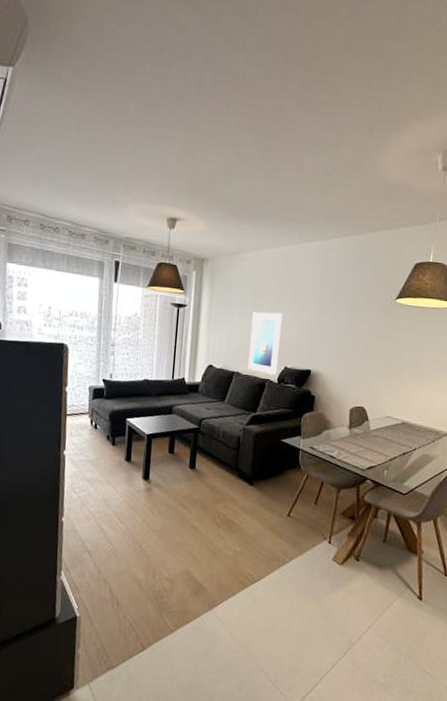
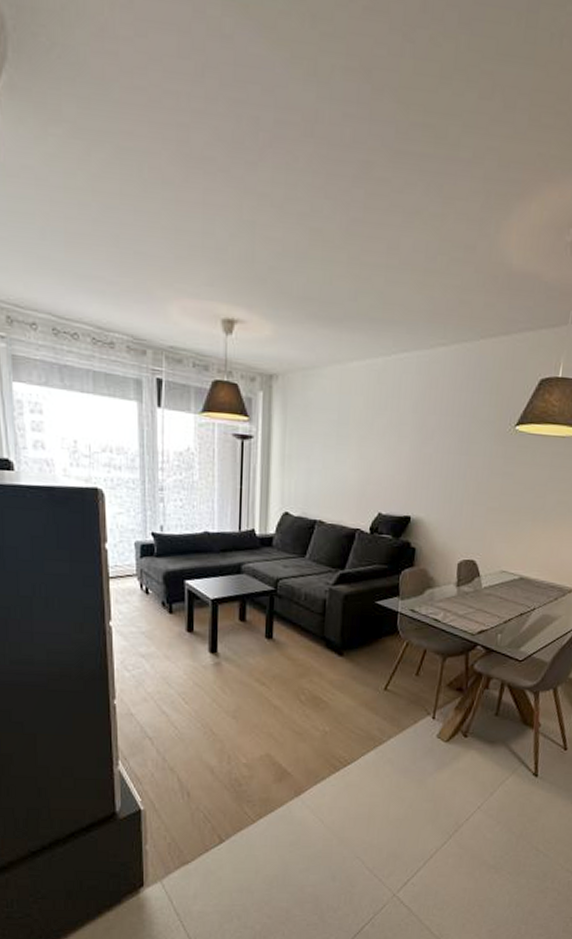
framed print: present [248,312,283,375] -> none [333,444,375,523]

